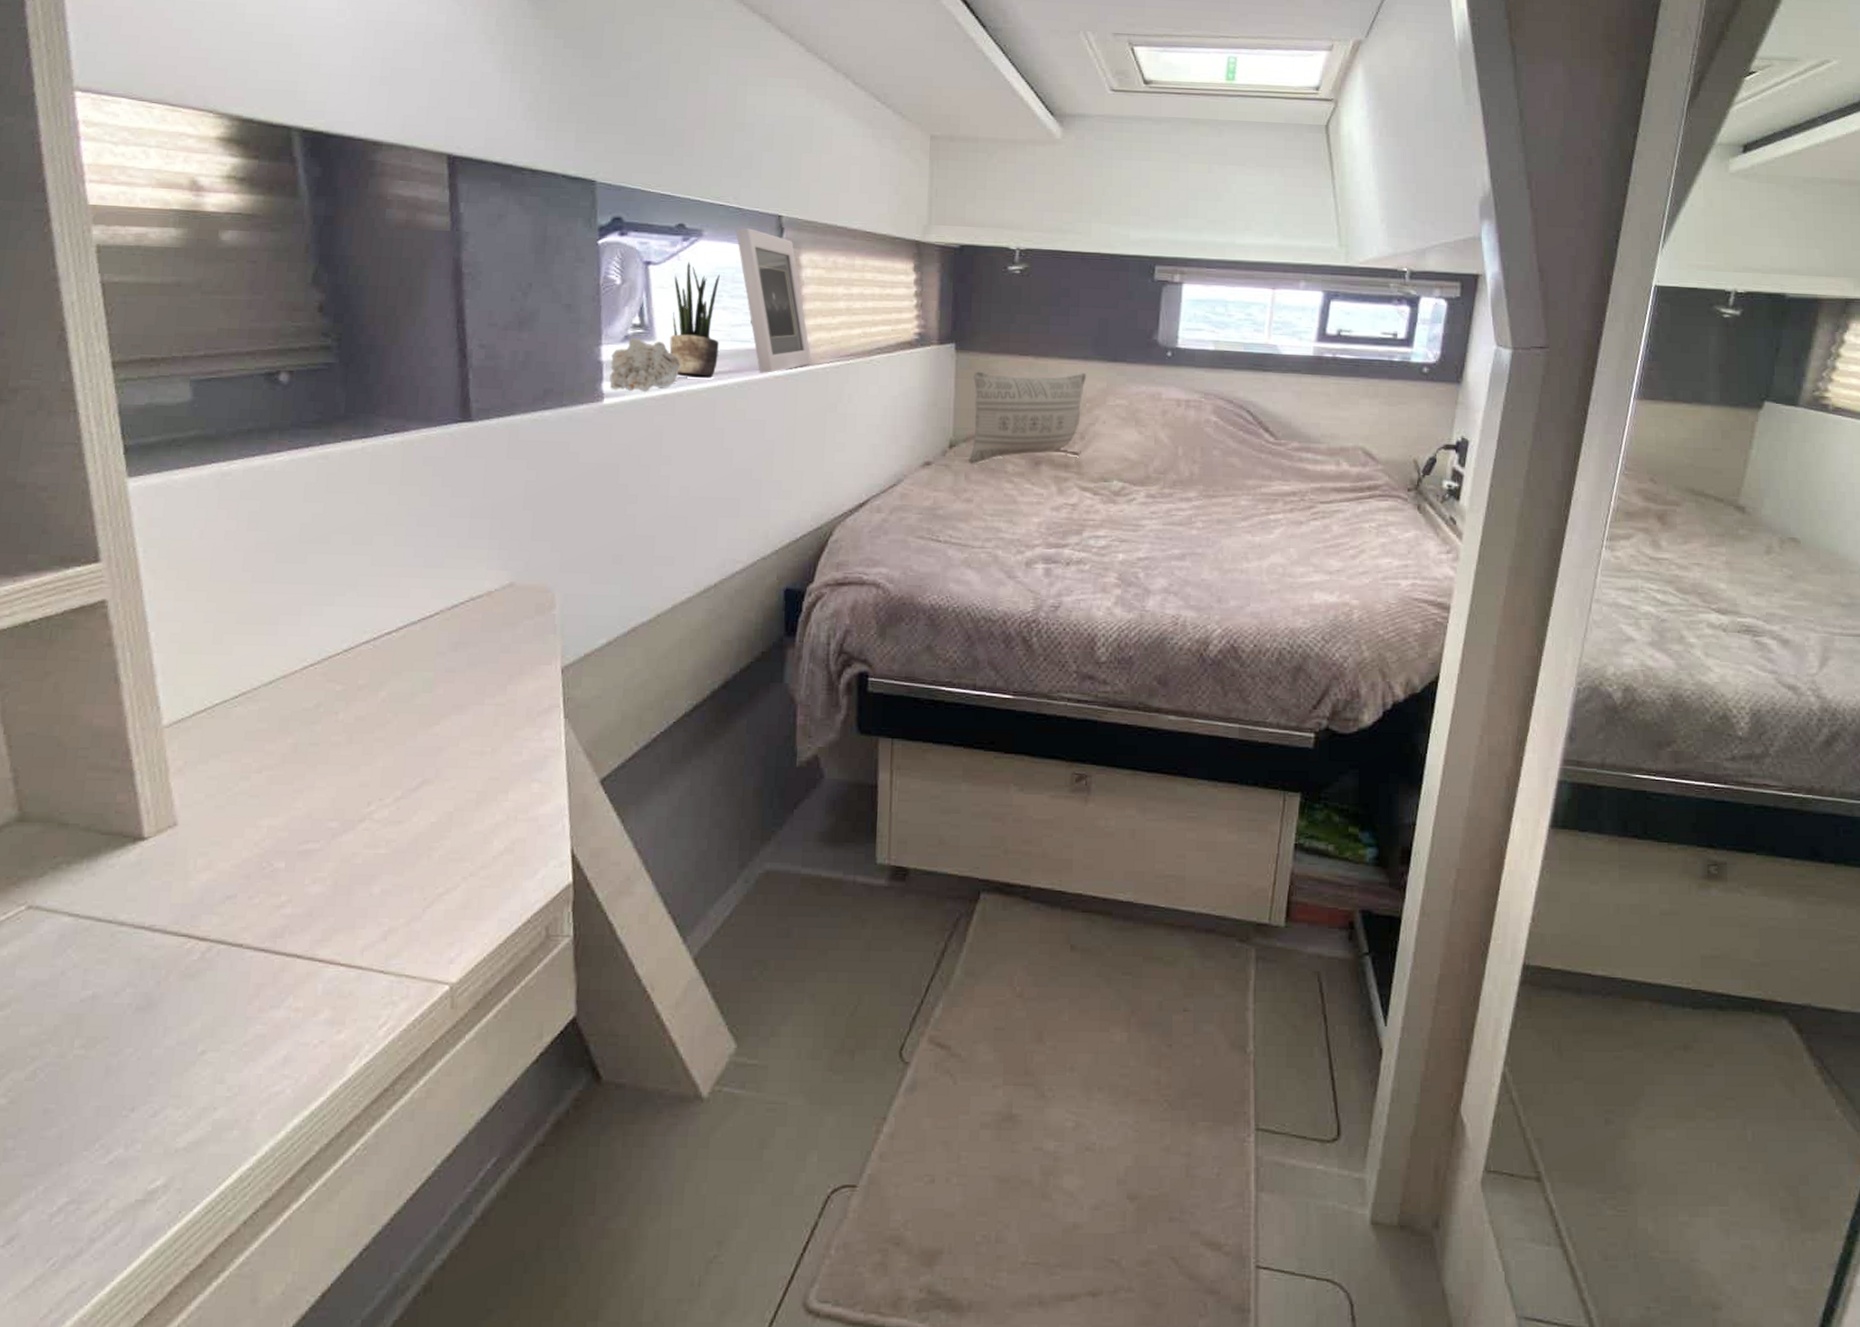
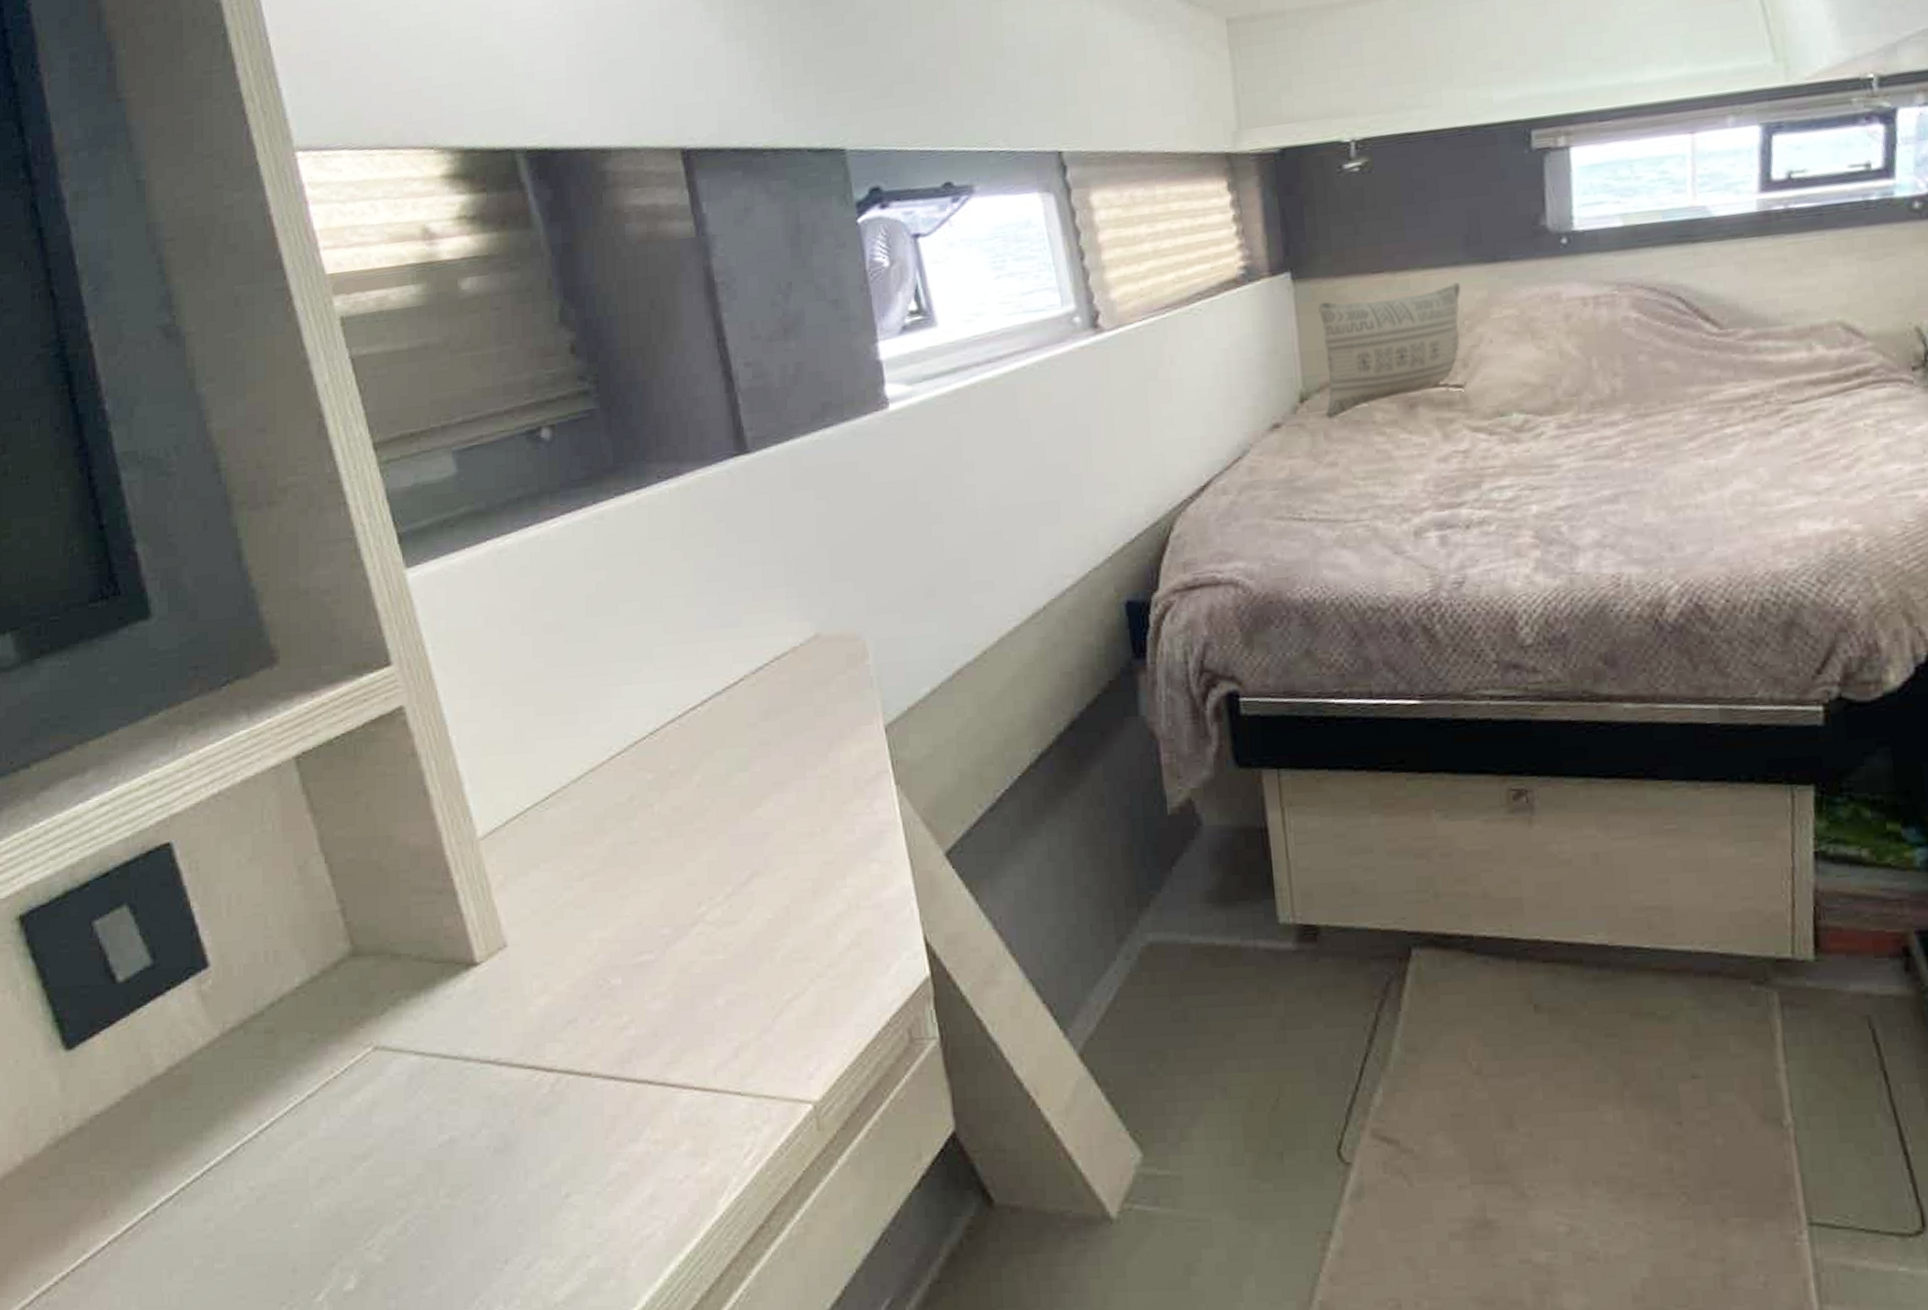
seashell: present [609,337,681,393] -> none [890,326,970,393]
potted plant: present [669,261,720,379] -> none [949,225,1012,365]
picture frame: present [735,227,811,373] -> none [1011,172,1120,346]

